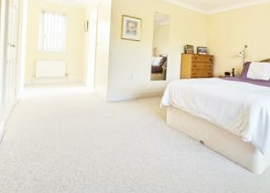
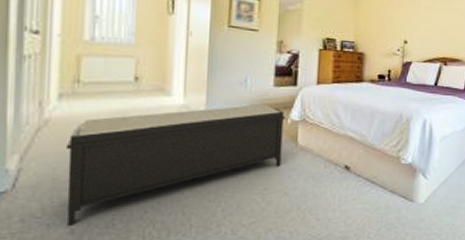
bench: none [27,93,158,168] -> present [65,104,285,226]

